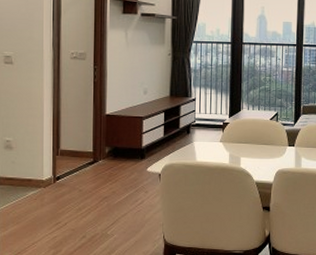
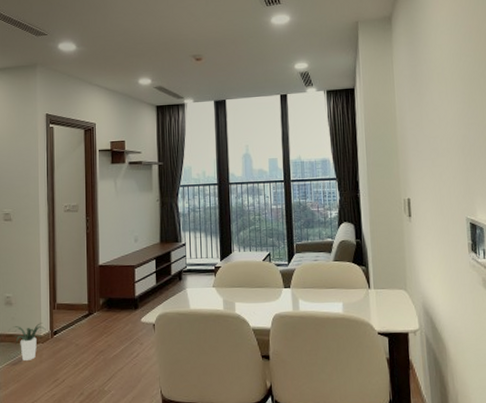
potted plant: none [8,168,48,203] -> present [8,323,46,360]

